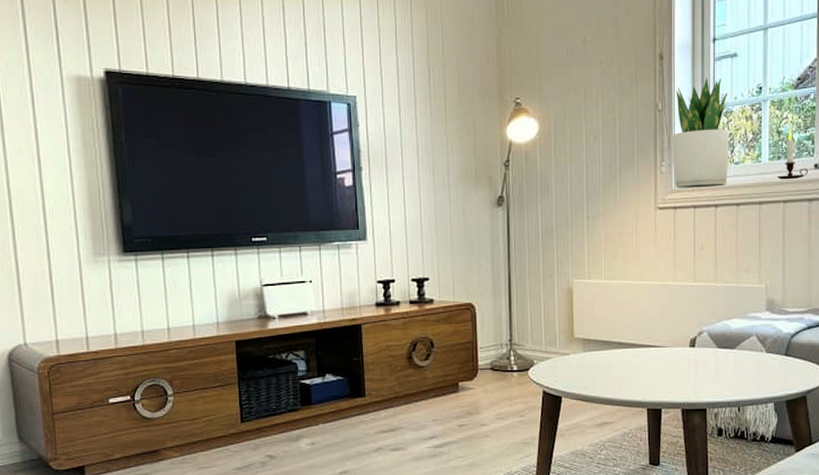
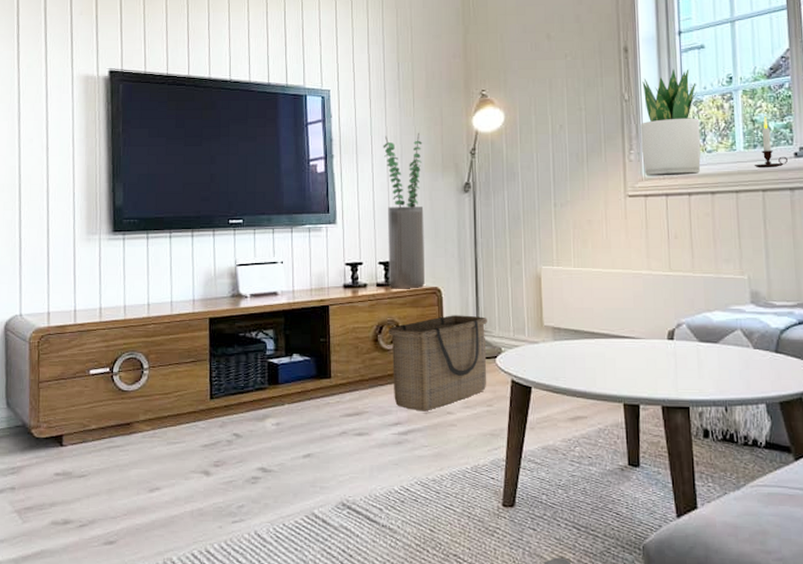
vase: none [414,144,458,306] -> present [383,133,425,289]
basket: none [423,330,520,425] -> present [389,315,487,411]

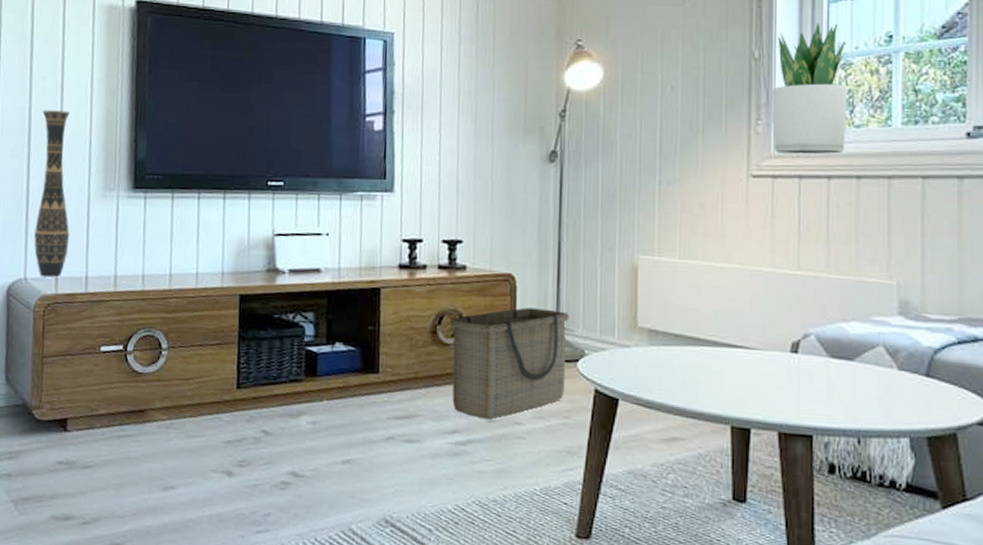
decorative vase: none [27,168,59,313] -> present [34,110,70,278]
vase: present [383,133,425,289] -> none [453,88,503,275]
candle: present [754,116,788,168] -> none [913,85,957,151]

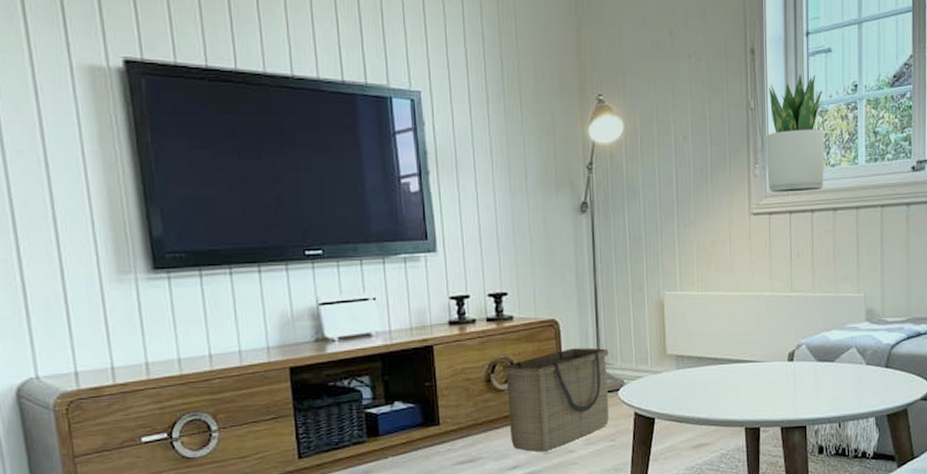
decorative vase: present [34,110,70,278] -> none [25,189,85,374]

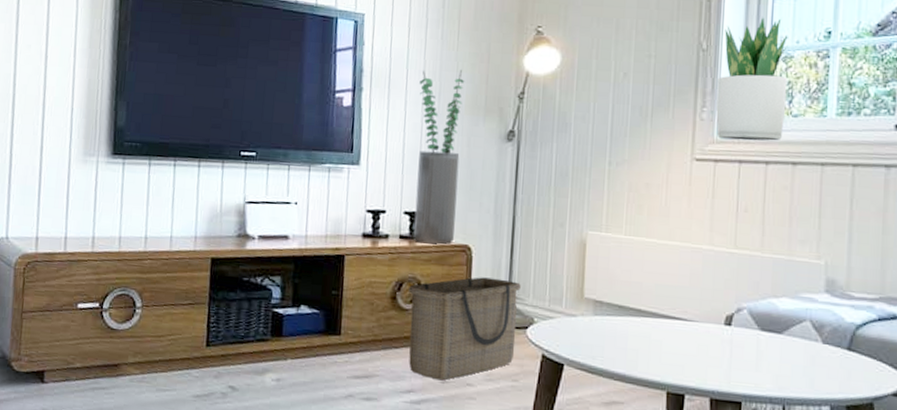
vase: none [487,145,540,323] -> present [413,70,465,245]

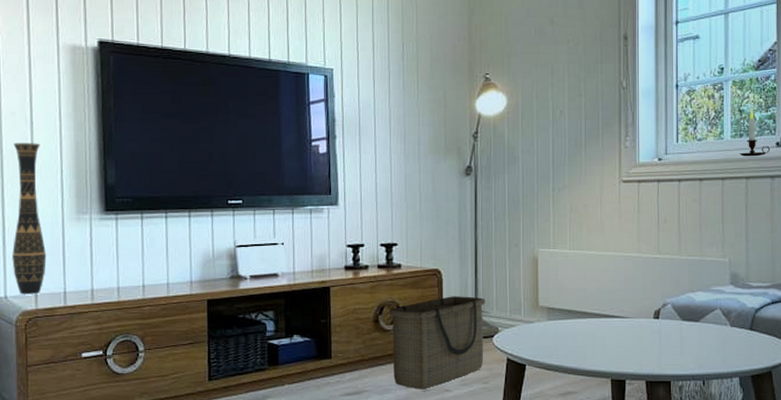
decorative vase: none [16,77,53,238] -> present [12,143,47,295]
vase: present [413,70,465,245] -> none [386,115,426,271]
planter: present [716,17,788,141] -> none [637,58,692,163]
candle: none [845,79,886,141] -> present [739,106,770,157]

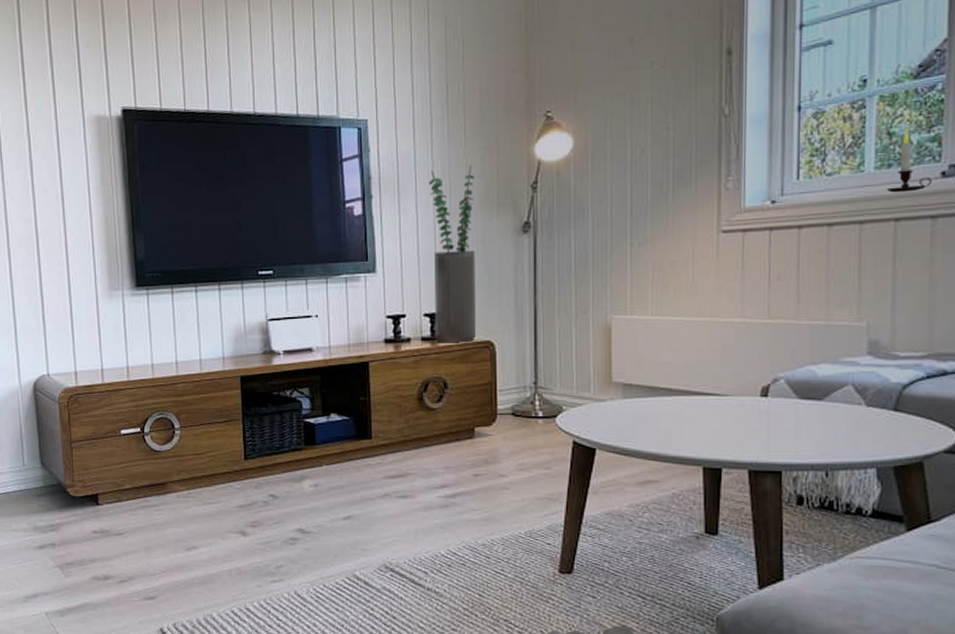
decorative vase: present [12,143,47,295] -> none [47,219,84,372]
vase: none [386,115,426,271] -> present [429,166,476,343]
basket: present [389,296,485,389] -> none [435,371,547,474]

